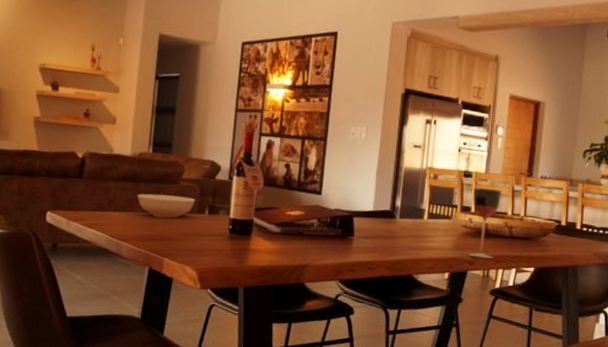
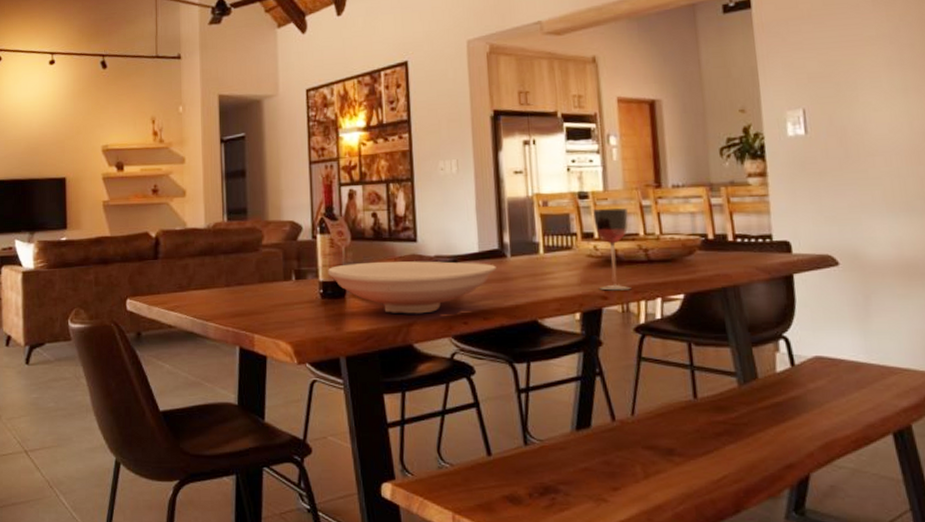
bowl: present [137,193,196,219] -> none [217,264,280,291]
decorative bowl: none [239,206,386,258] -> present [328,261,496,314]

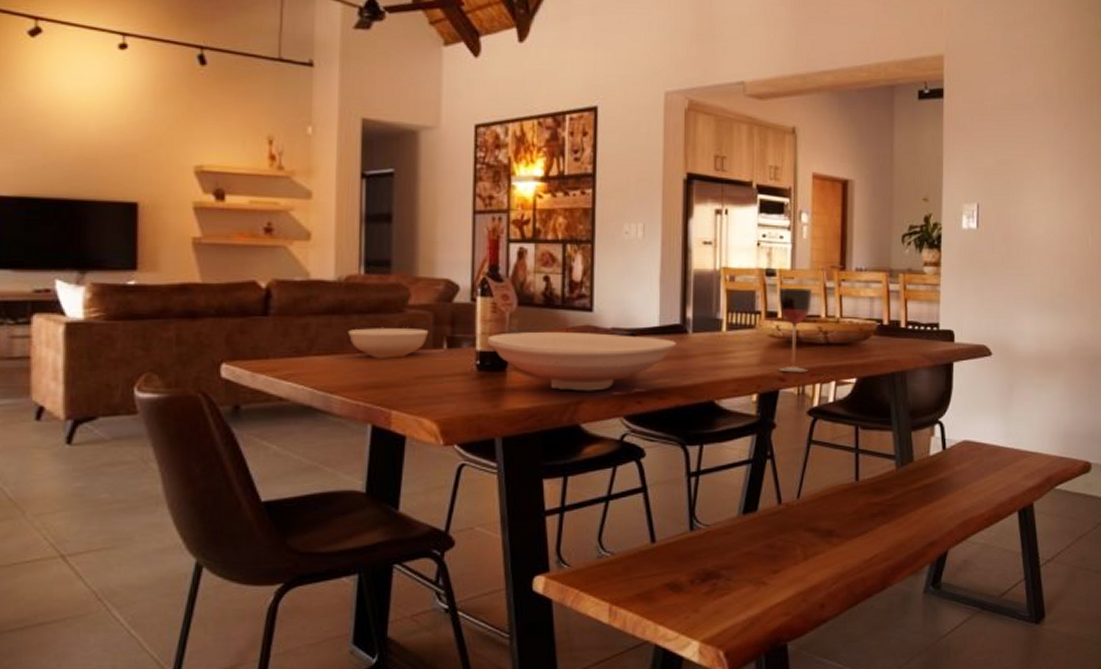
bowl: none [217,264,280,291] -> present [347,328,429,358]

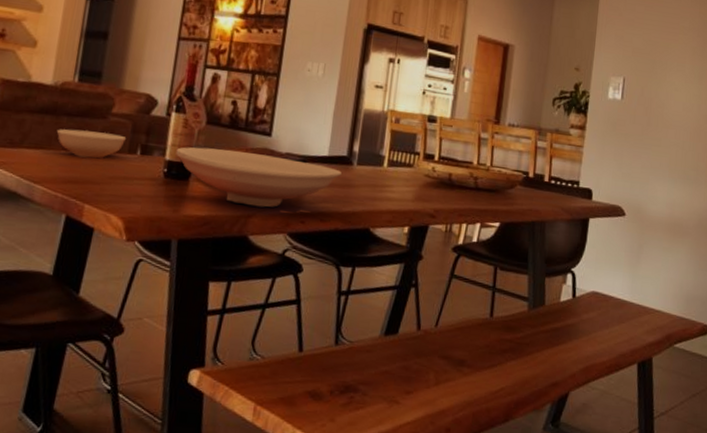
wineglass: present [778,288,812,373] -> none [430,134,467,212]

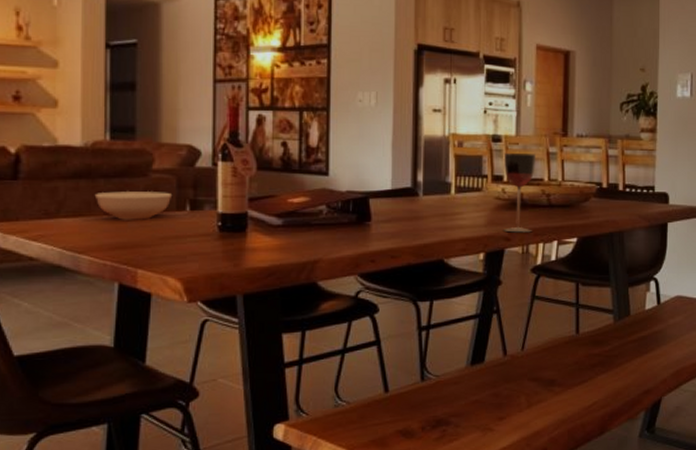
decorative bowl: present [176,147,342,208] -> none [228,194,408,251]
wineglass: none [430,134,467,212] -> present [504,153,535,233]

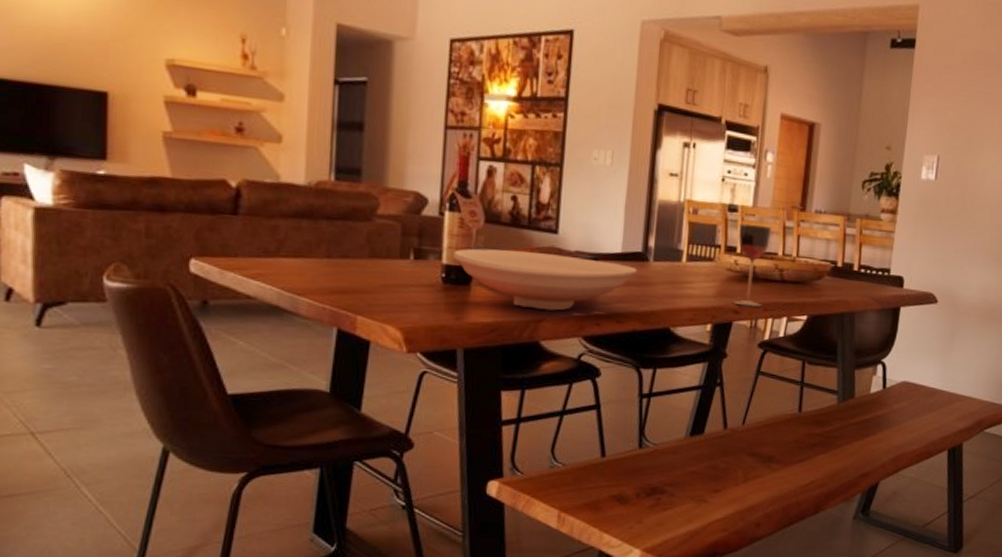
bowl: present [94,191,173,220] -> none [316,234,397,266]
decorative bowl: none [228,194,408,251] -> present [453,248,637,311]

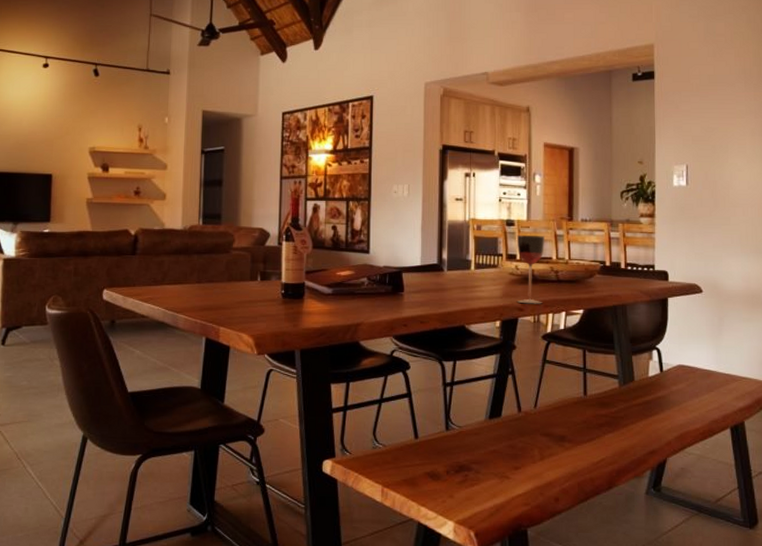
decorative bowl: present [453,248,637,311] -> none [290,268,434,316]

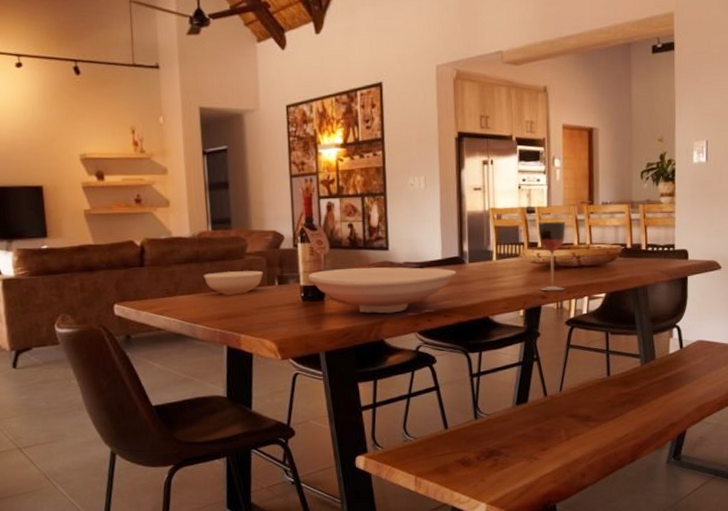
bowl: none [190,265,248,288] -> present [203,270,264,295]
decorative bowl: none [290,268,434,316] -> present [308,267,456,314]

